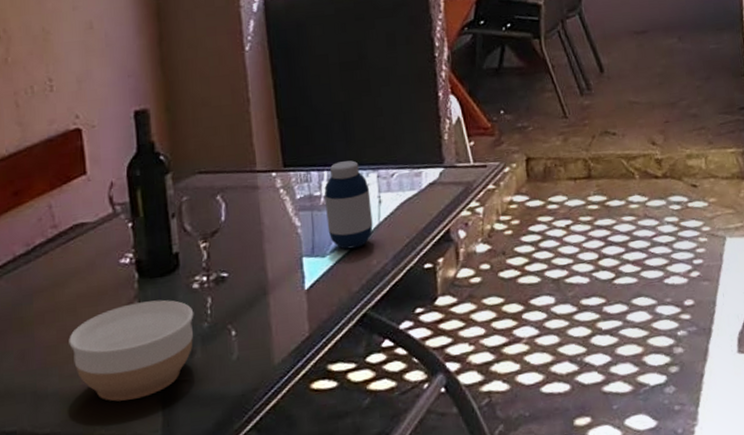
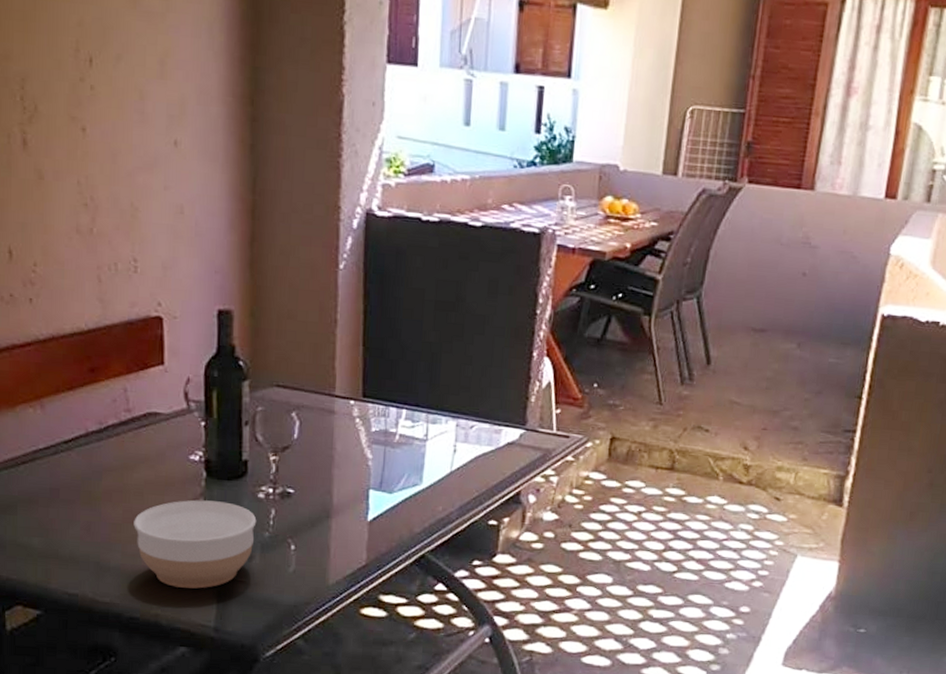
medicine bottle: present [324,160,373,250] -> none [398,403,447,491]

